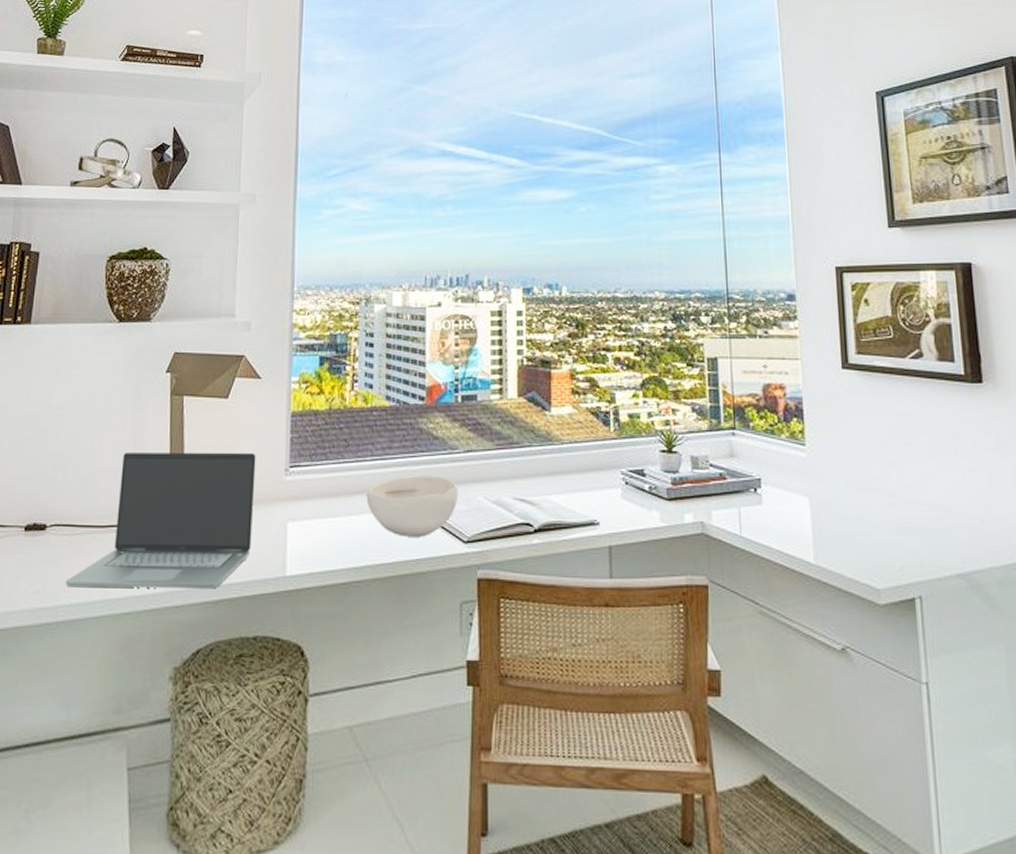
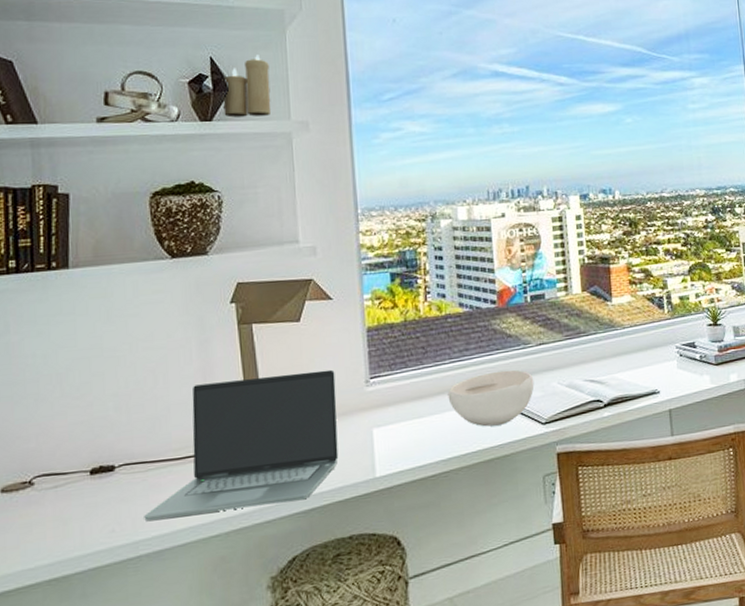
candle: none [180,126,225,187] -> present [222,55,271,118]

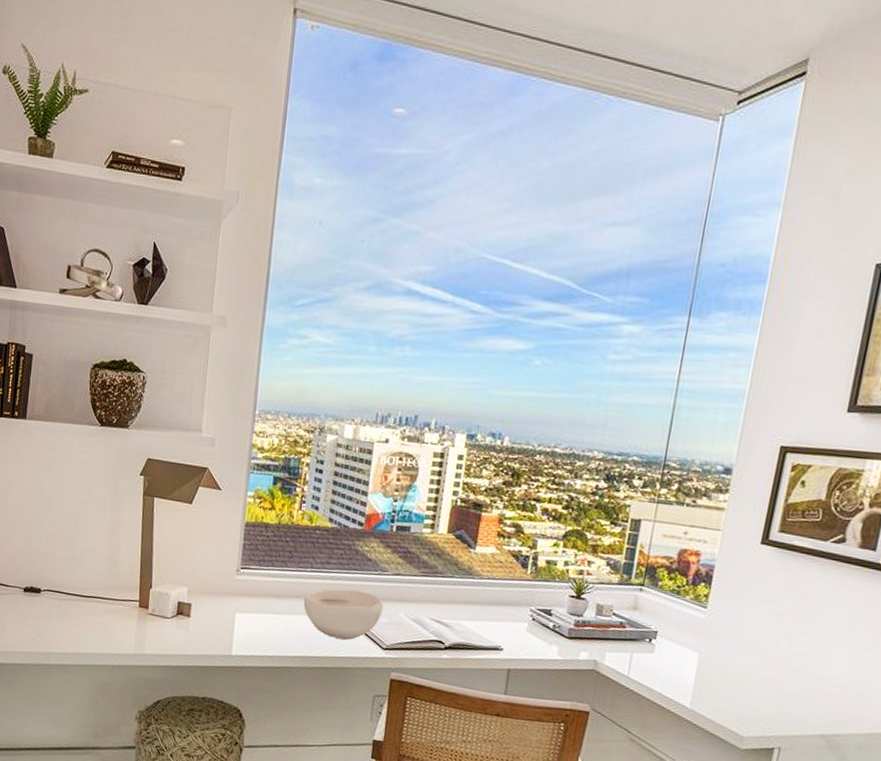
laptop: present [144,369,339,520] -> none [56,539,213,657]
candle: present [222,55,271,118] -> none [158,245,202,307]

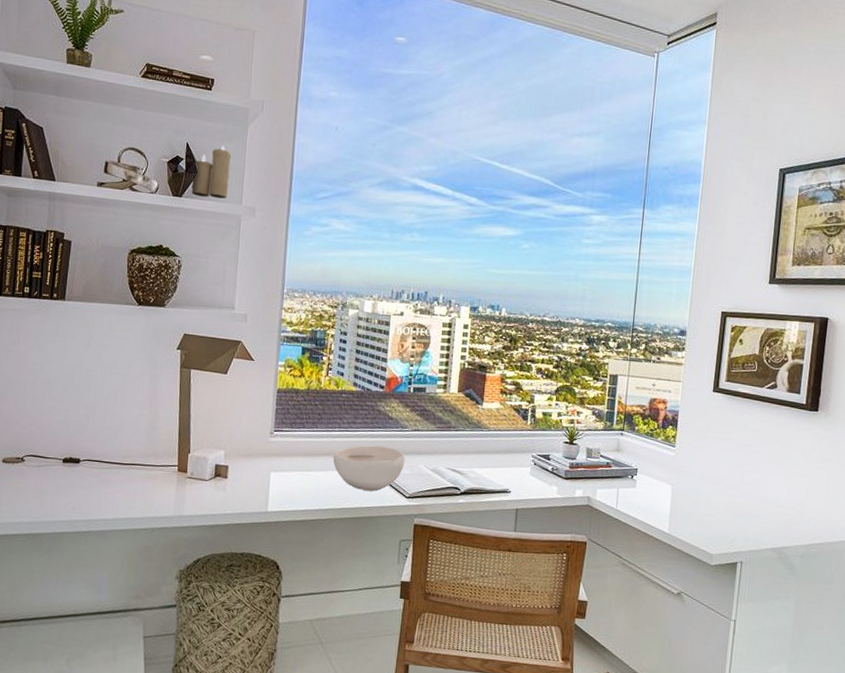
candle: none [158,245,202,307] -> present [191,145,231,199]

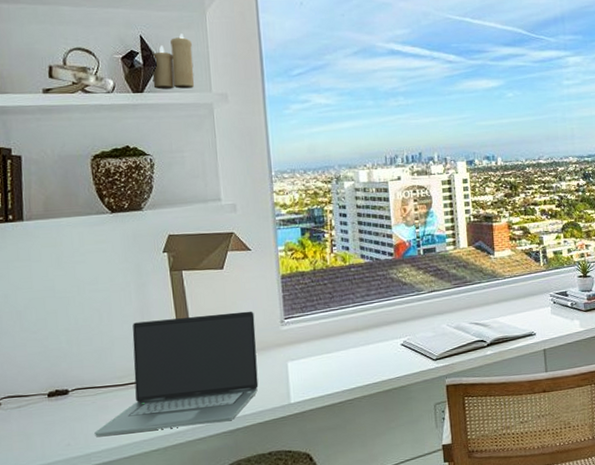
laptop: none [96,409,248,517] -> present [94,311,259,436]
decorative bowl: present [333,445,405,491] -> none [351,313,427,362]

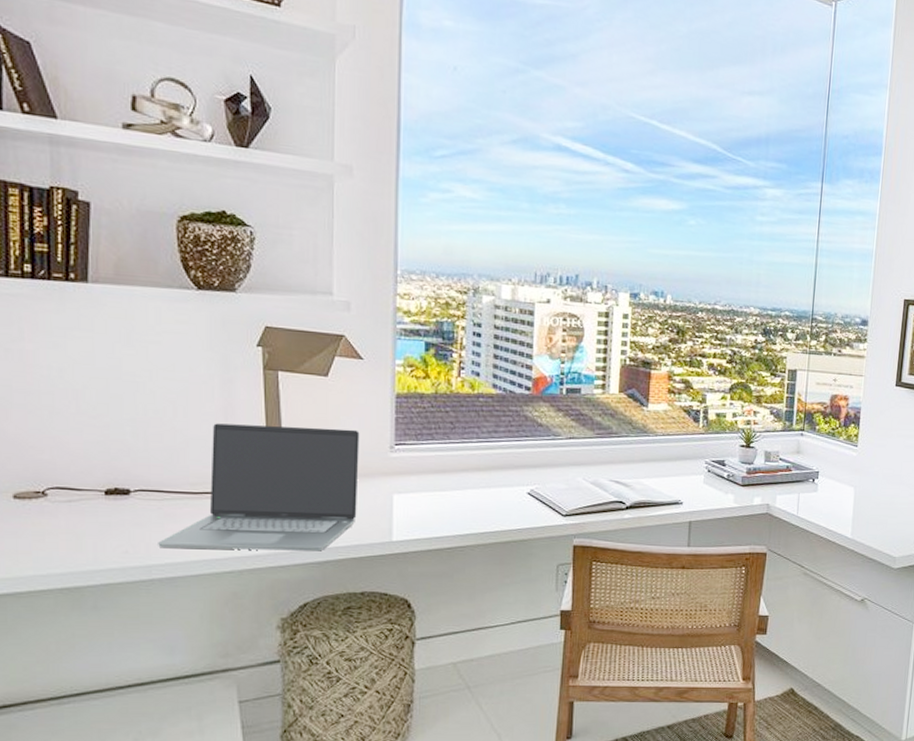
candle: present [151,34,194,90] -> none [262,82,314,153]

